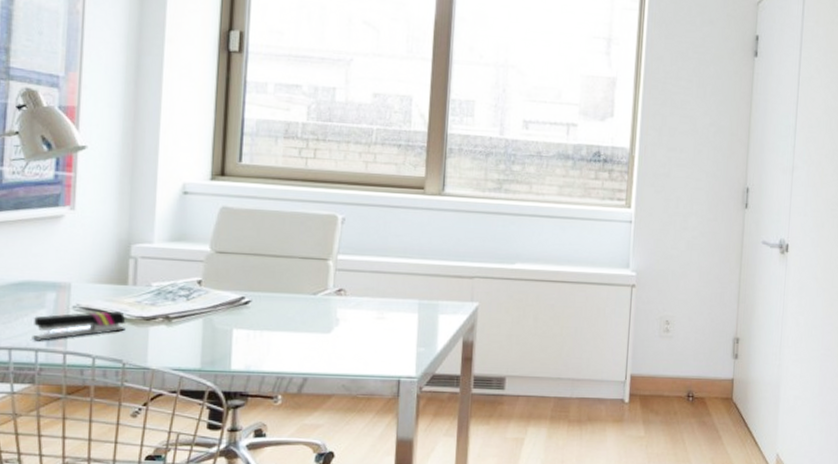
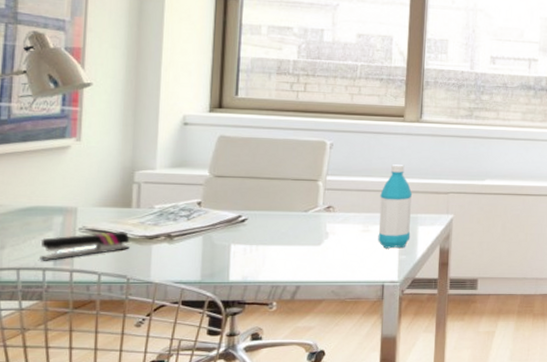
water bottle: none [393,243,433,339] -> present [378,164,413,249]

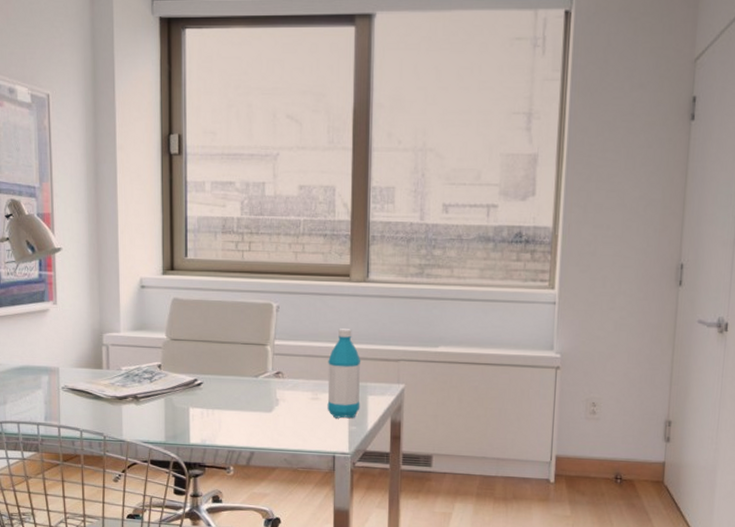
stapler: present [39,232,130,261] -> none [33,391,104,417]

